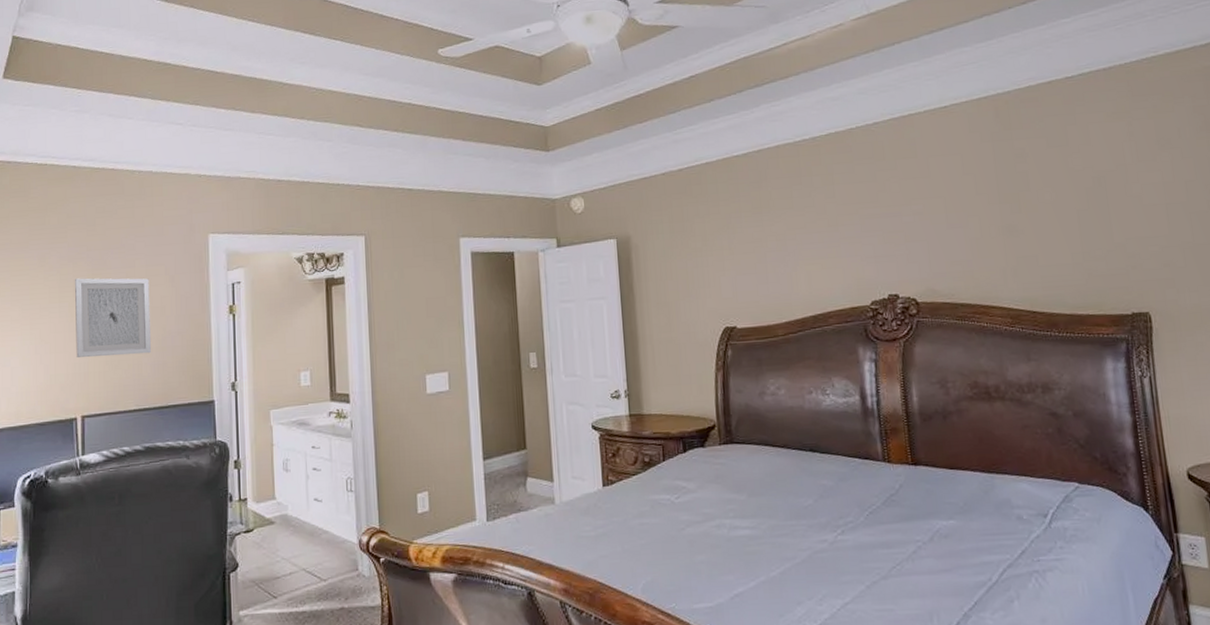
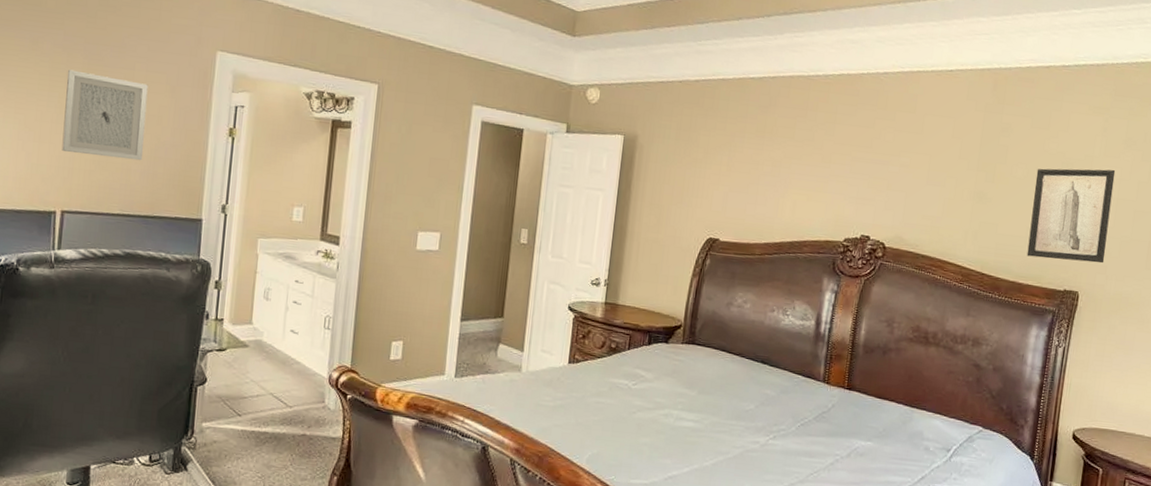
wall art: none [1066,173,1170,284] -> present [1026,168,1116,264]

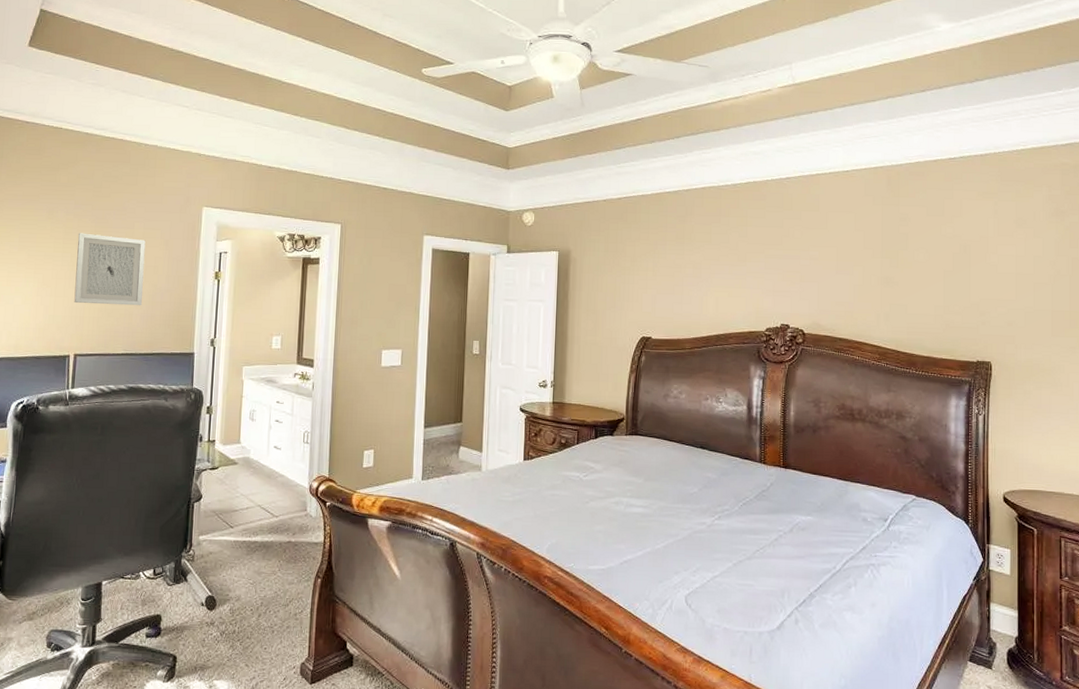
wall art: present [1026,168,1116,264] -> none [937,247,1012,334]

